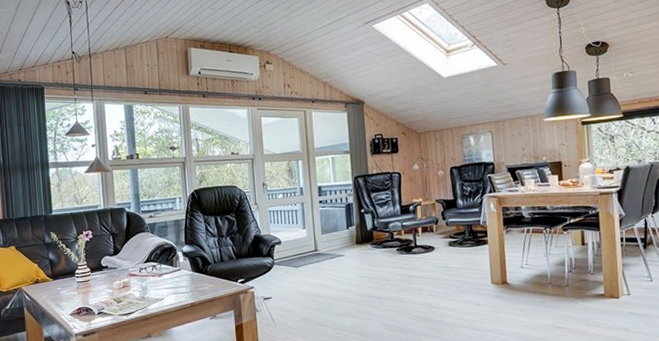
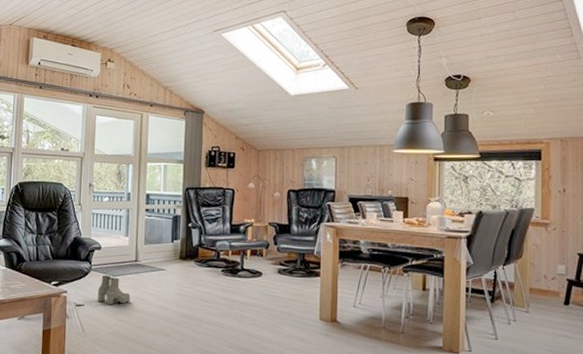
boots: none [282,268,315,295] -> present [97,276,131,306]

